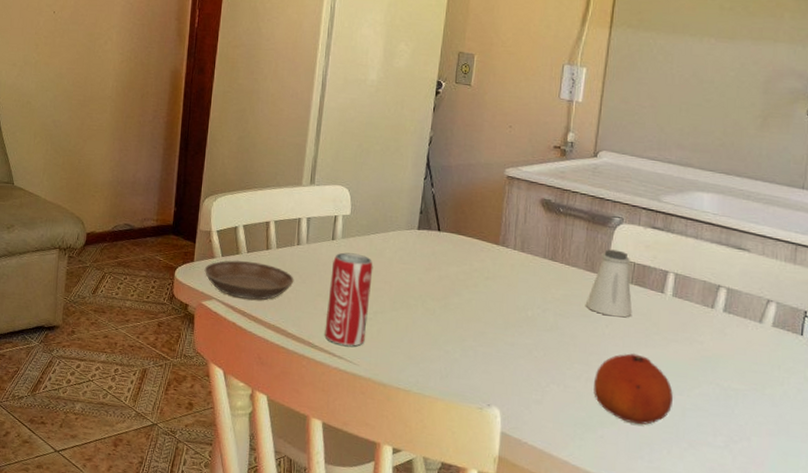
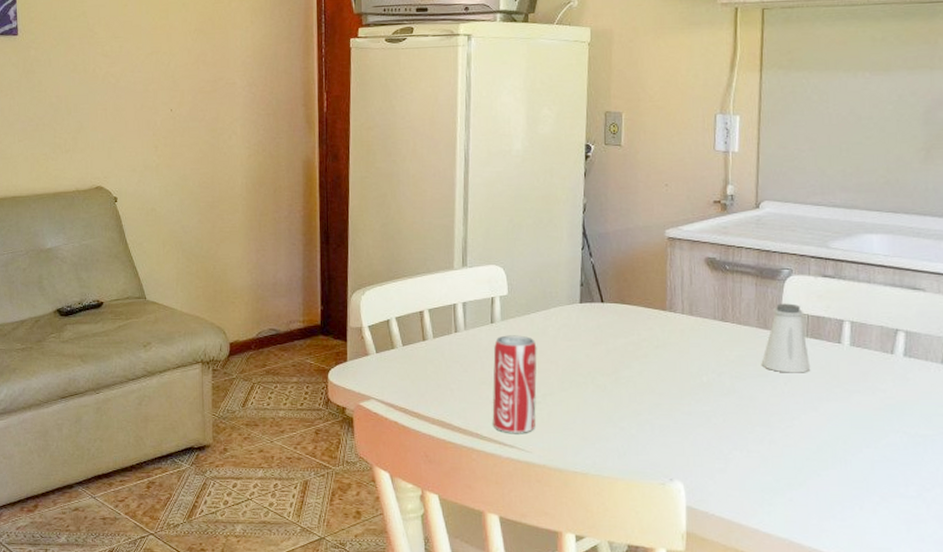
saucer: present [204,260,294,300] -> none [359,354,455,396]
fruit: present [594,353,673,425] -> none [778,410,860,483]

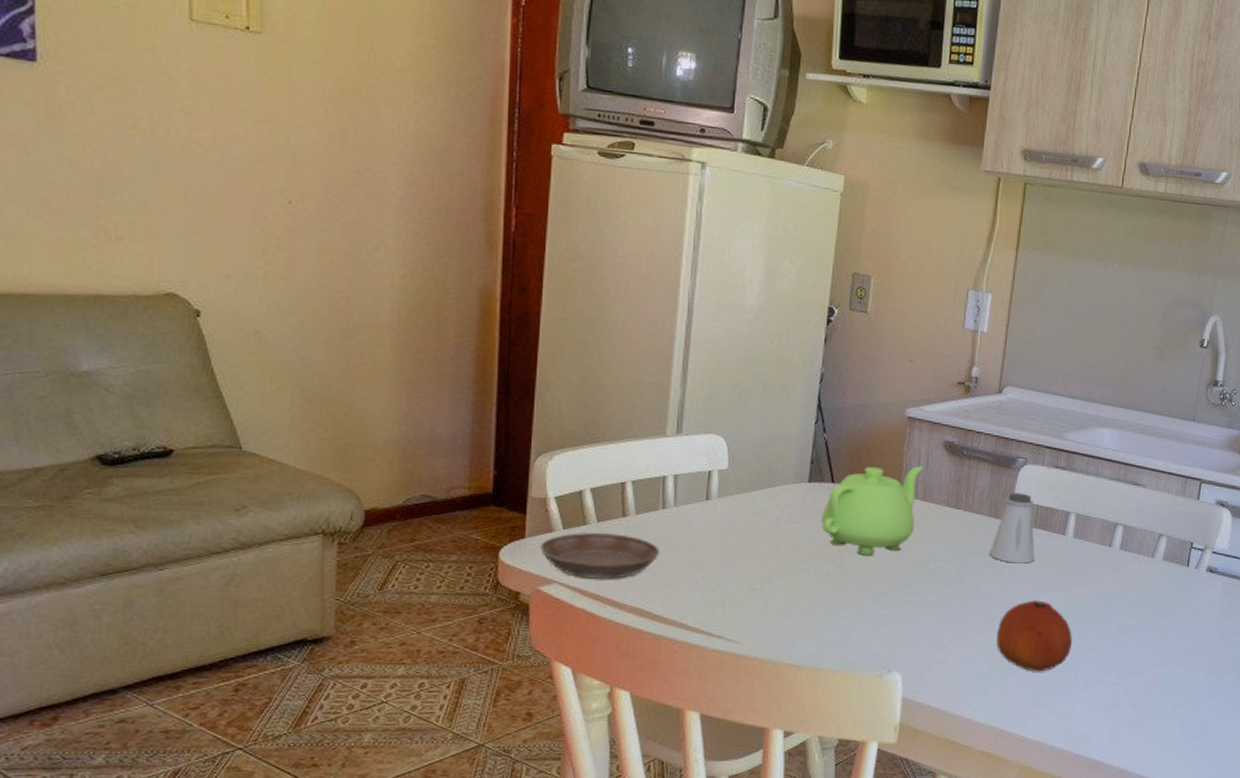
saucer: none [359,354,455,396] -> present [540,531,660,580]
beverage can: present [492,335,537,433] -> none [700,514,757,623]
teapot: none [594,282,688,369] -> present [821,465,924,555]
fruit: none [778,410,860,483] -> present [996,600,1072,672]

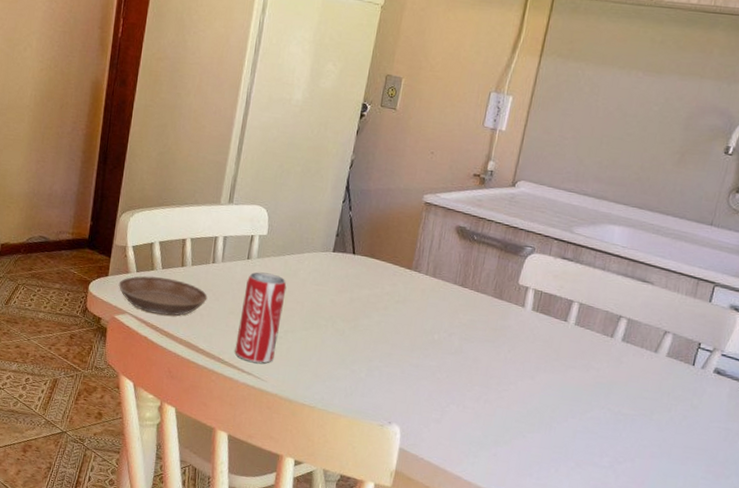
beverage can: none [700,514,757,623] -> present [234,272,287,363]
teapot: present [821,465,924,555] -> none [341,243,436,320]
saltshaker: present [989,492,1035,564] -> none [490,277,538,344]
fruit: present [996,600,1072,672] -> none [491,378,566,445]

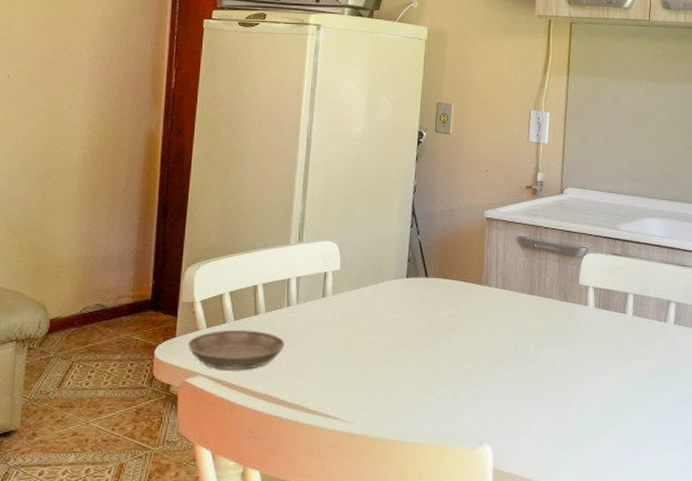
beverage can: present [234,272,287,363] -> none [318,309,365,405]

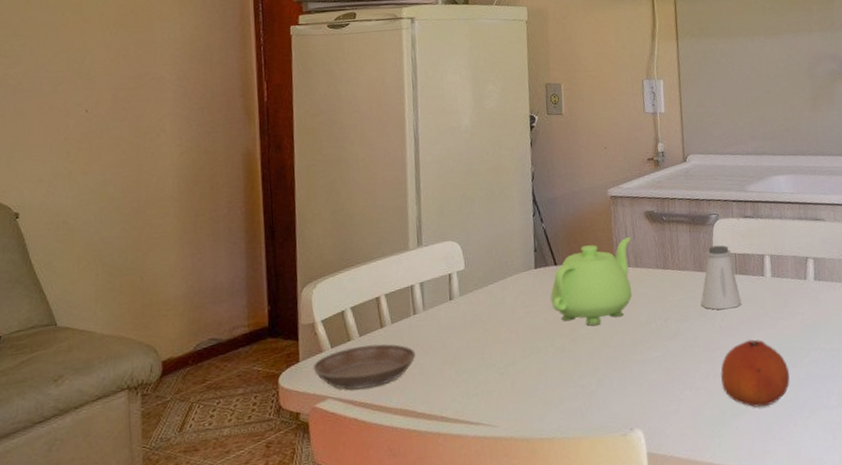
teapot: none [418,258,502,339] -> present [550,236,633,326]
saltshaker: none [561,278,601,341] -> present [700,245,742,310]
fruit: none [573,373,639,440] -> present [721,339,790,408]

